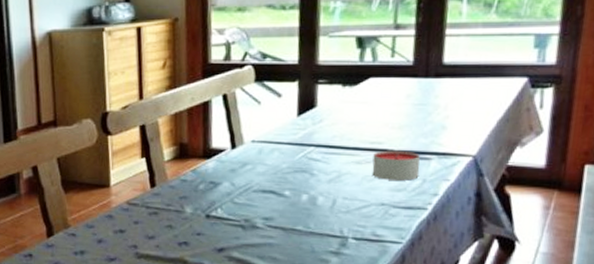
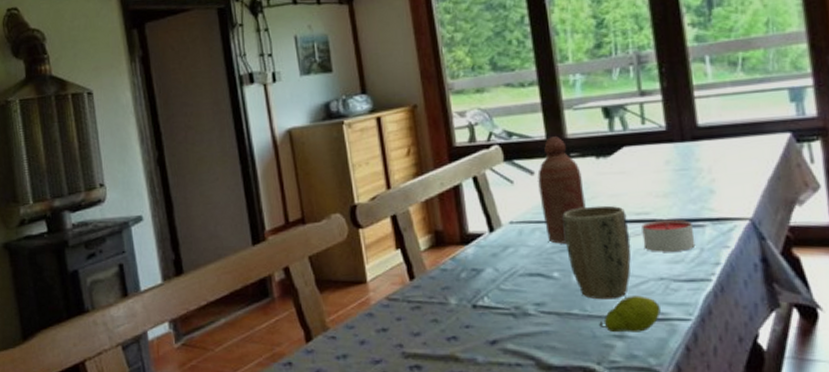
bottle: none [283,62,326,165] -> present [537,136,586,244]
plant pot: none [301,132,362,220] -> present [562,205,631,300]
fruit: none [319,217,377,251] -> present [599,295,661,333]

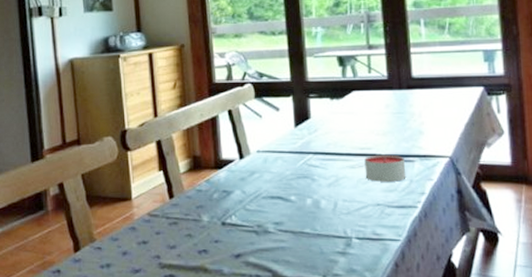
bottle: present [537,136,586,244] -> none [282,79,320,171]
plant pot: present [562,205,631,300] -> none [301,140,355,221]
fruit: present [599,295,661,333] -> none [326,218,376,250]

